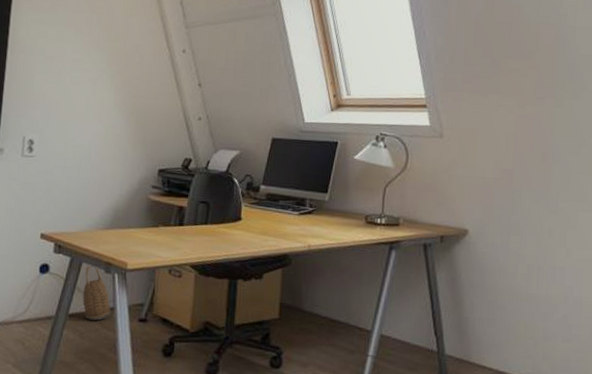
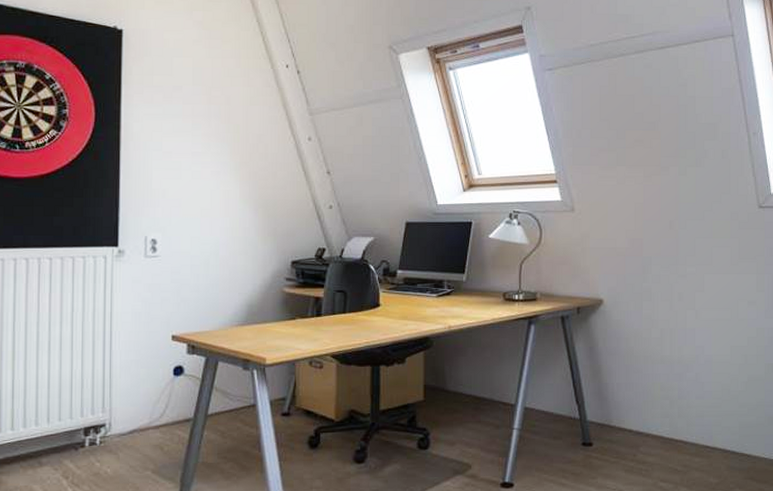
basket: present [82,264,111,321] -> none [221,362,251,419]

